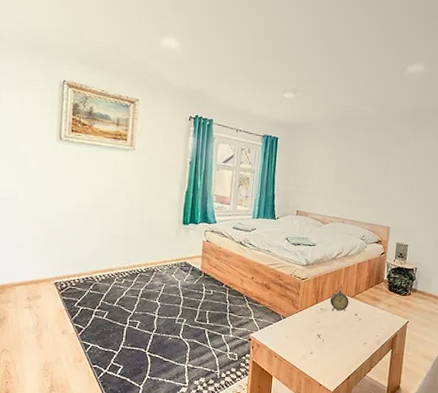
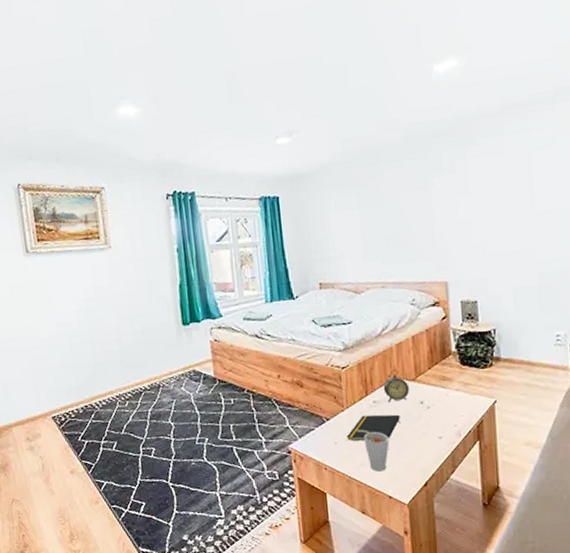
notepad: none [296,318,339,340] -> present [347,414,401,442]
cup: none [304,329,327,364] -> present [356,429,389,472]

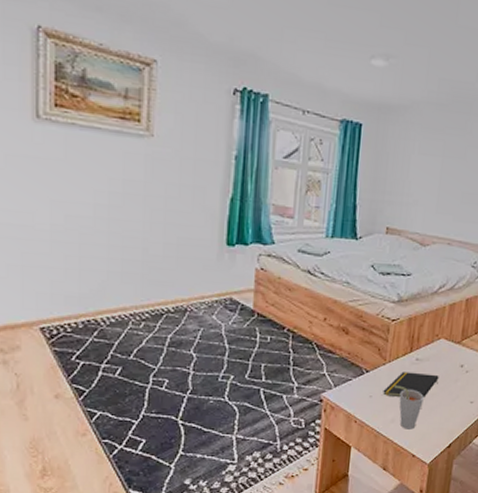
alarm clock: present [383,369,410,402] -> none [428,329,454,362]

